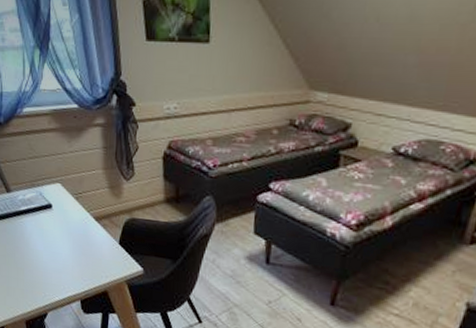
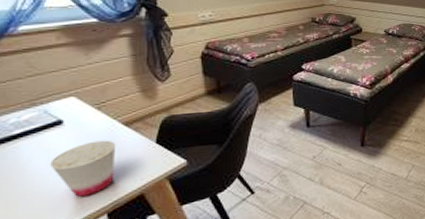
cup: none [43,229,89,280] -> present [50,140,117,197]

